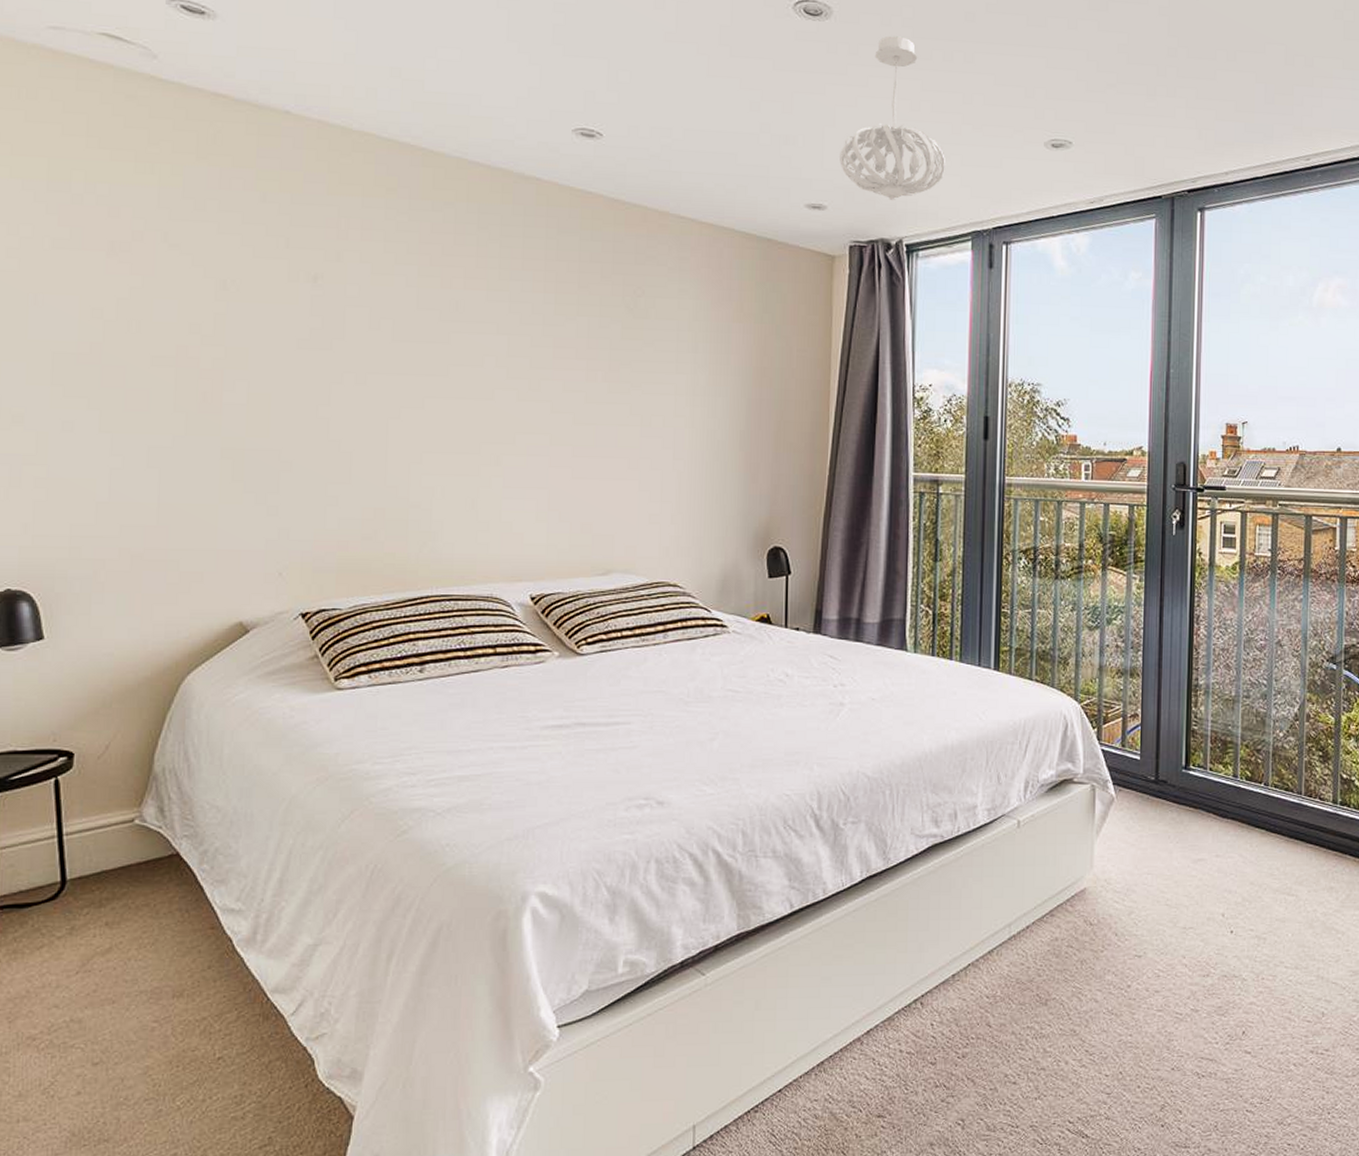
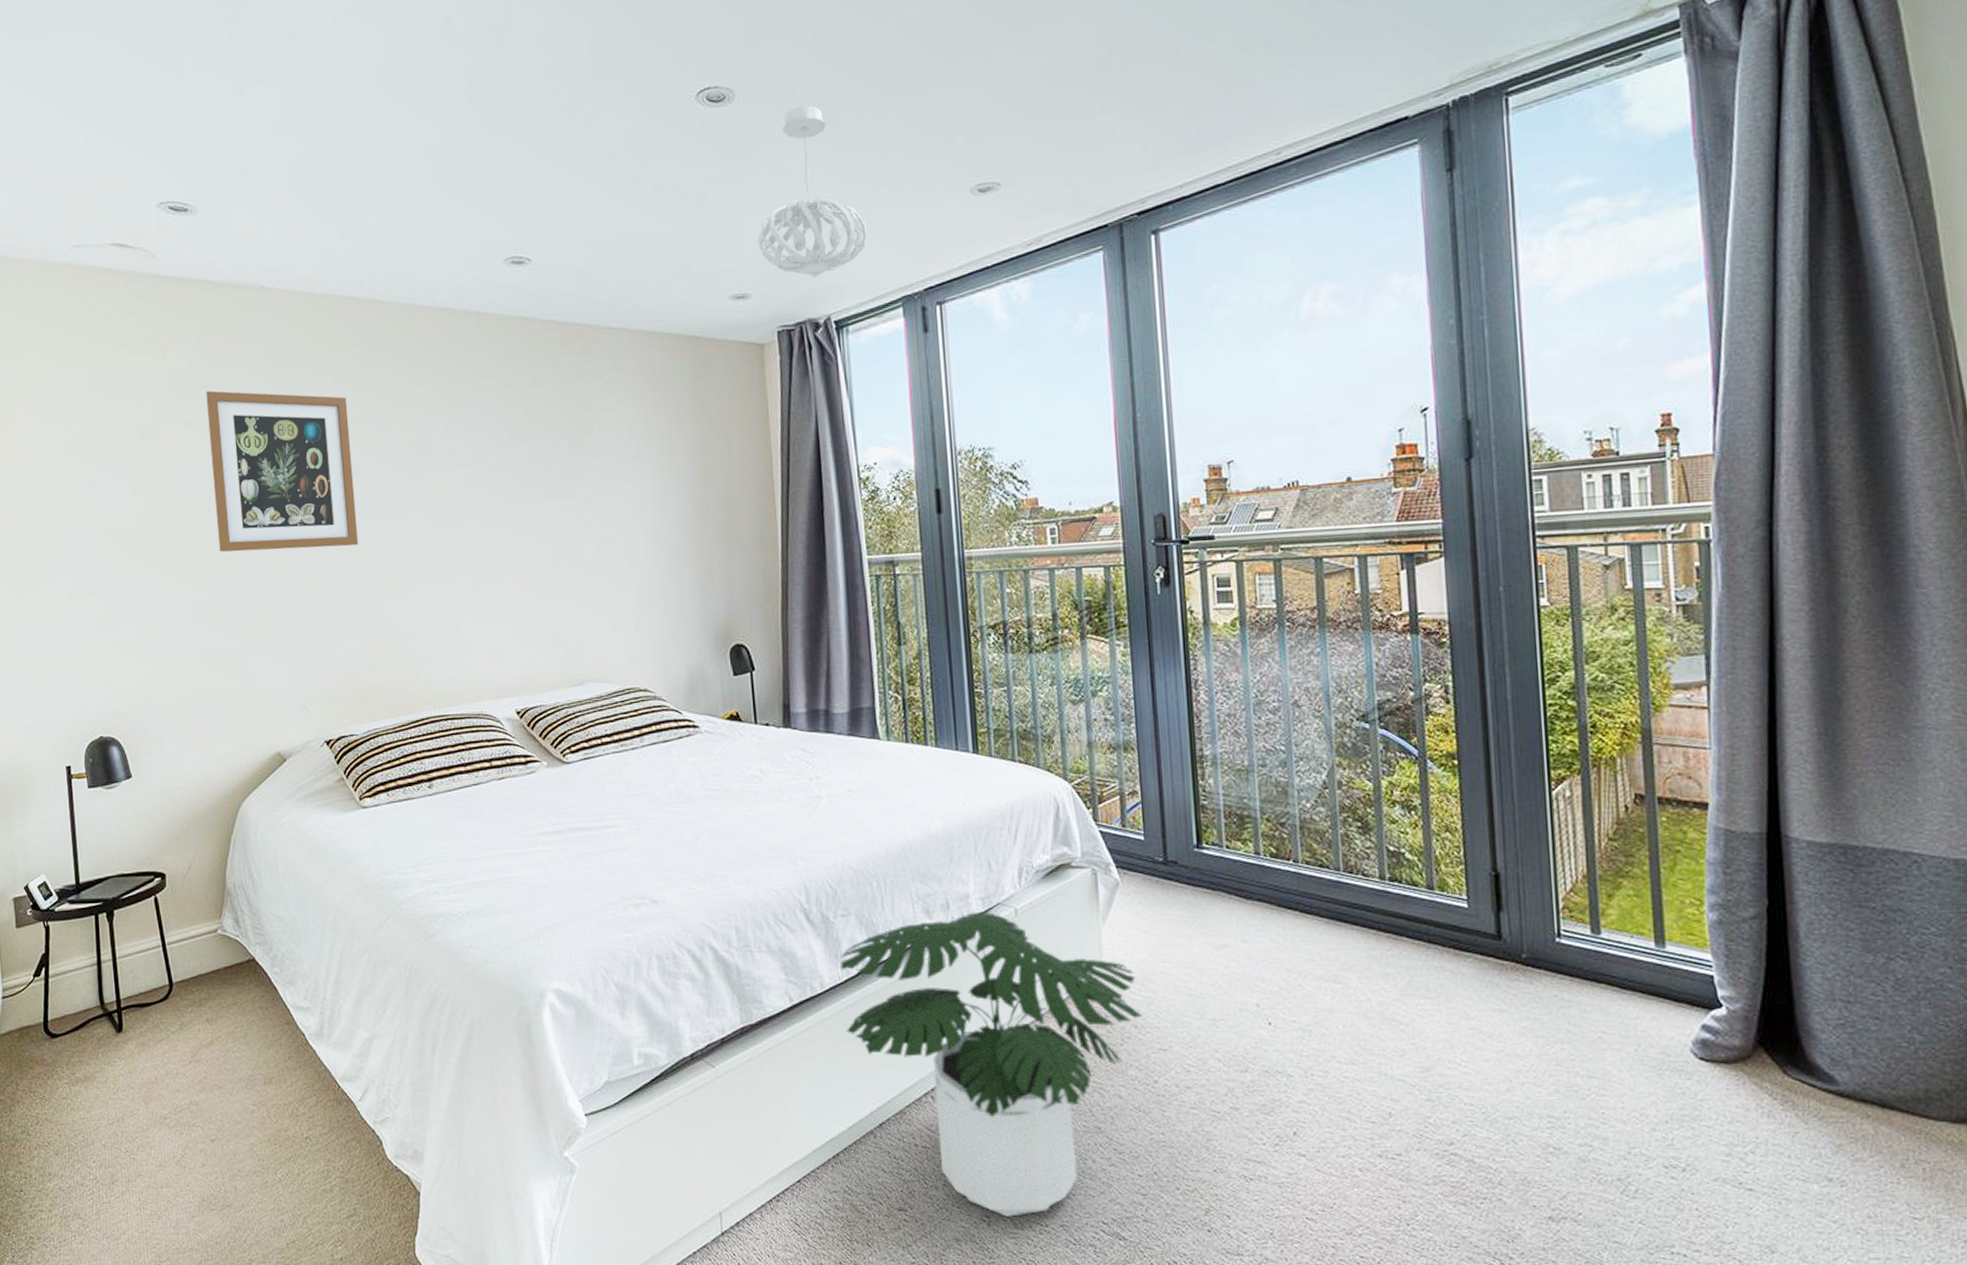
wall art: none [194,214,375,405] -> present [206,390,359,552]
potted plant: none [844,822,1123,1120] -> present [840,911,1143,1217]

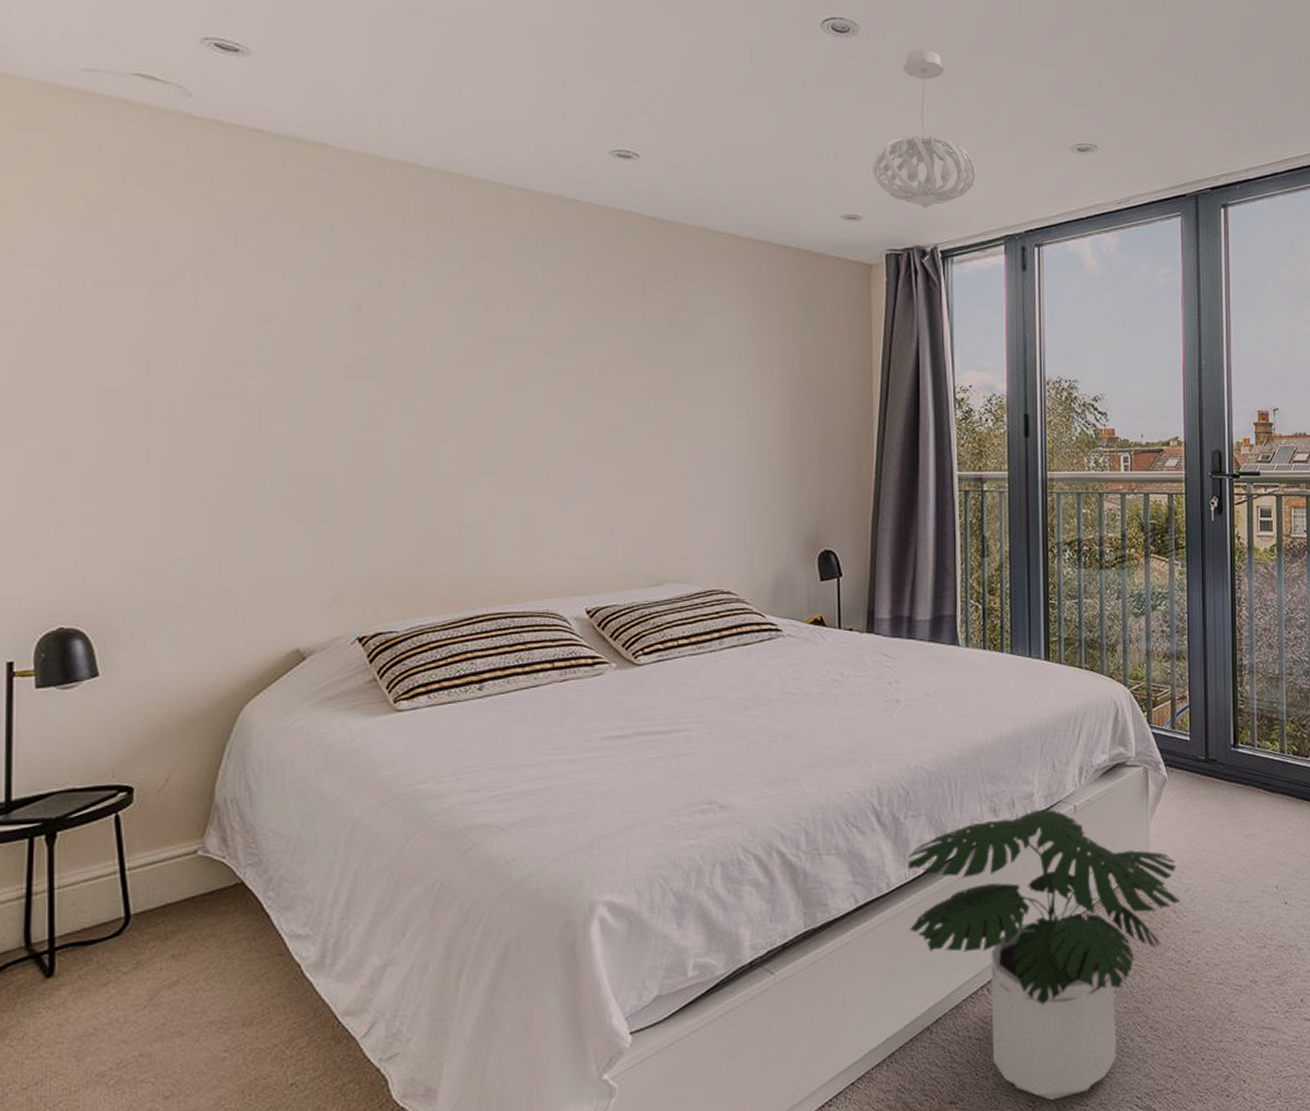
wall art: present [206,390,359,552] -> none [242,248,418,429]

